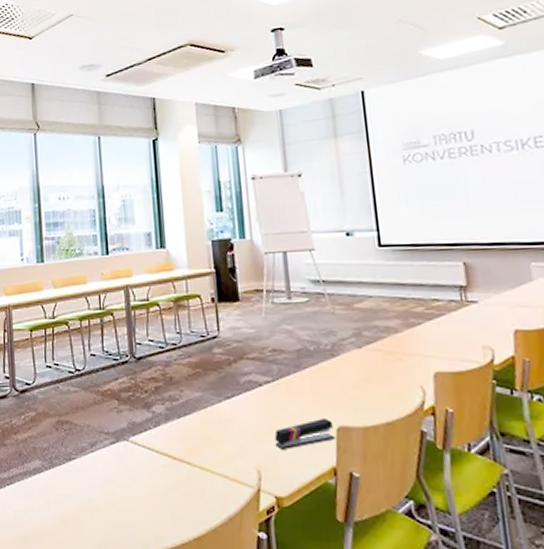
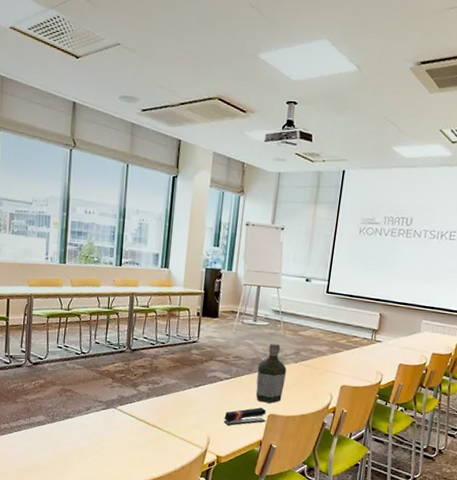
bottle: none [306,325,351,411] -> present [255,343,287,404]

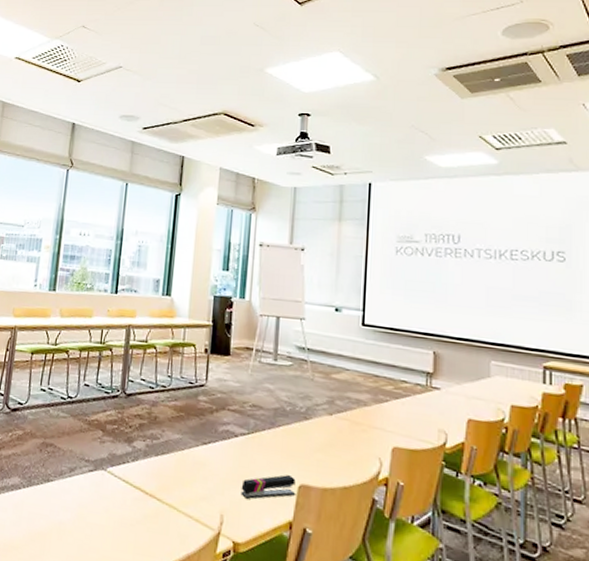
bottle: present [255,343,287,404] -> none [280,388,319,470]

